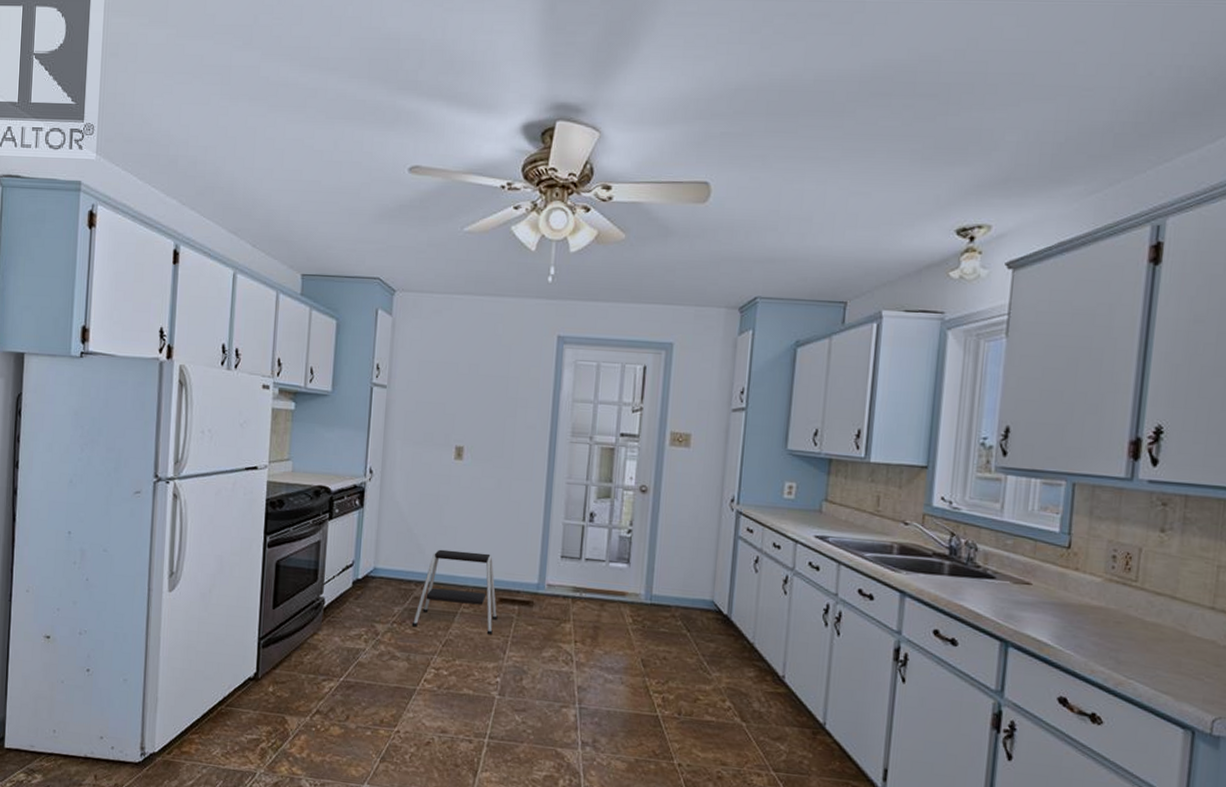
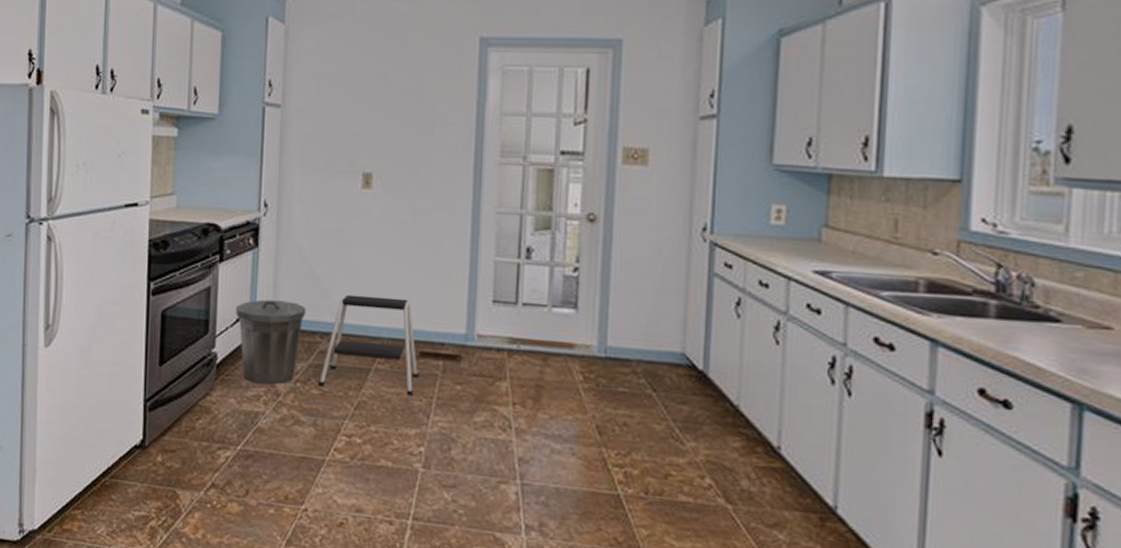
trash can: none [341,552,403,625] -> present [235,299,306,385]

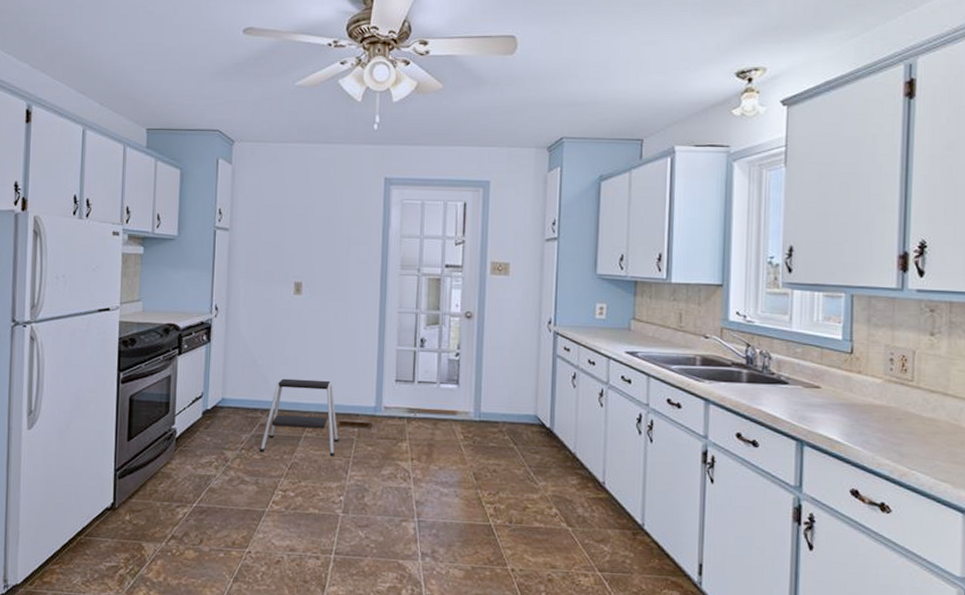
trash can: present [235,299,306,385] -> none [191,384,249,453]

